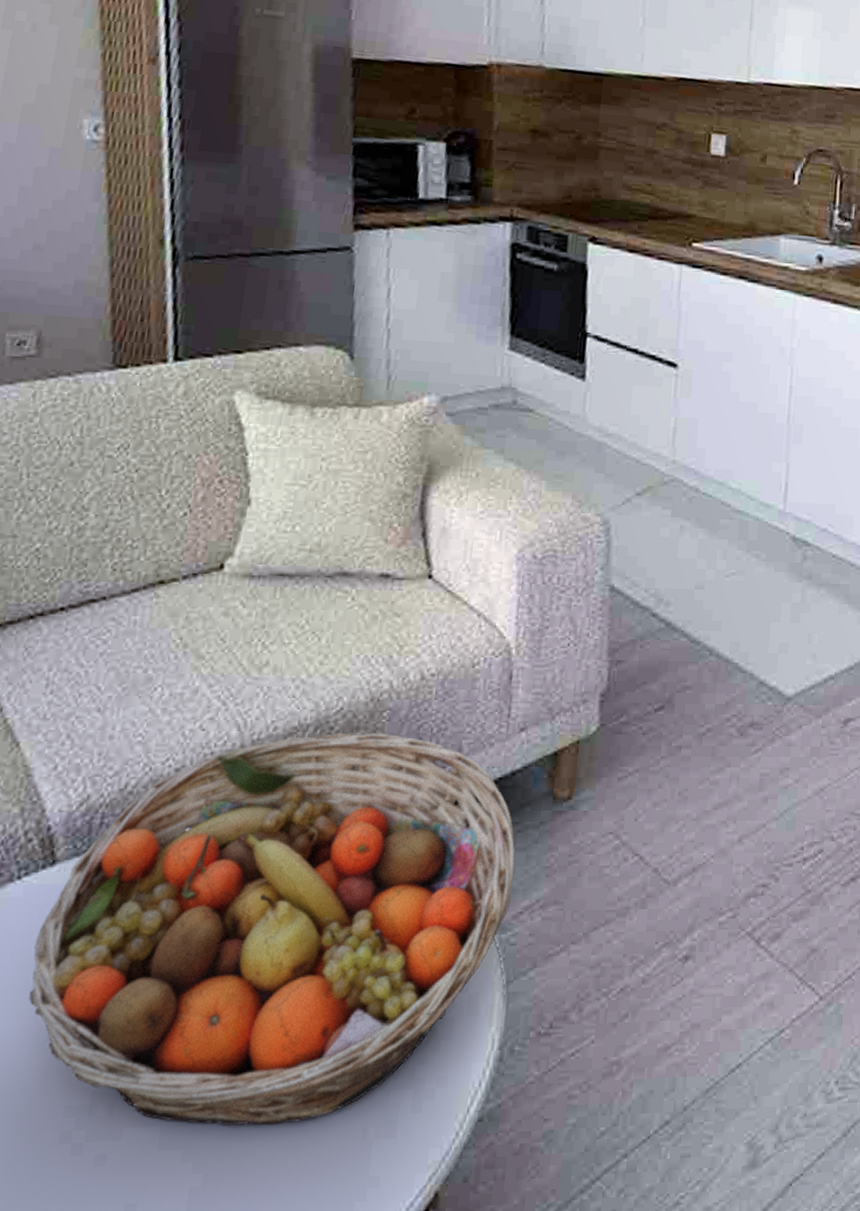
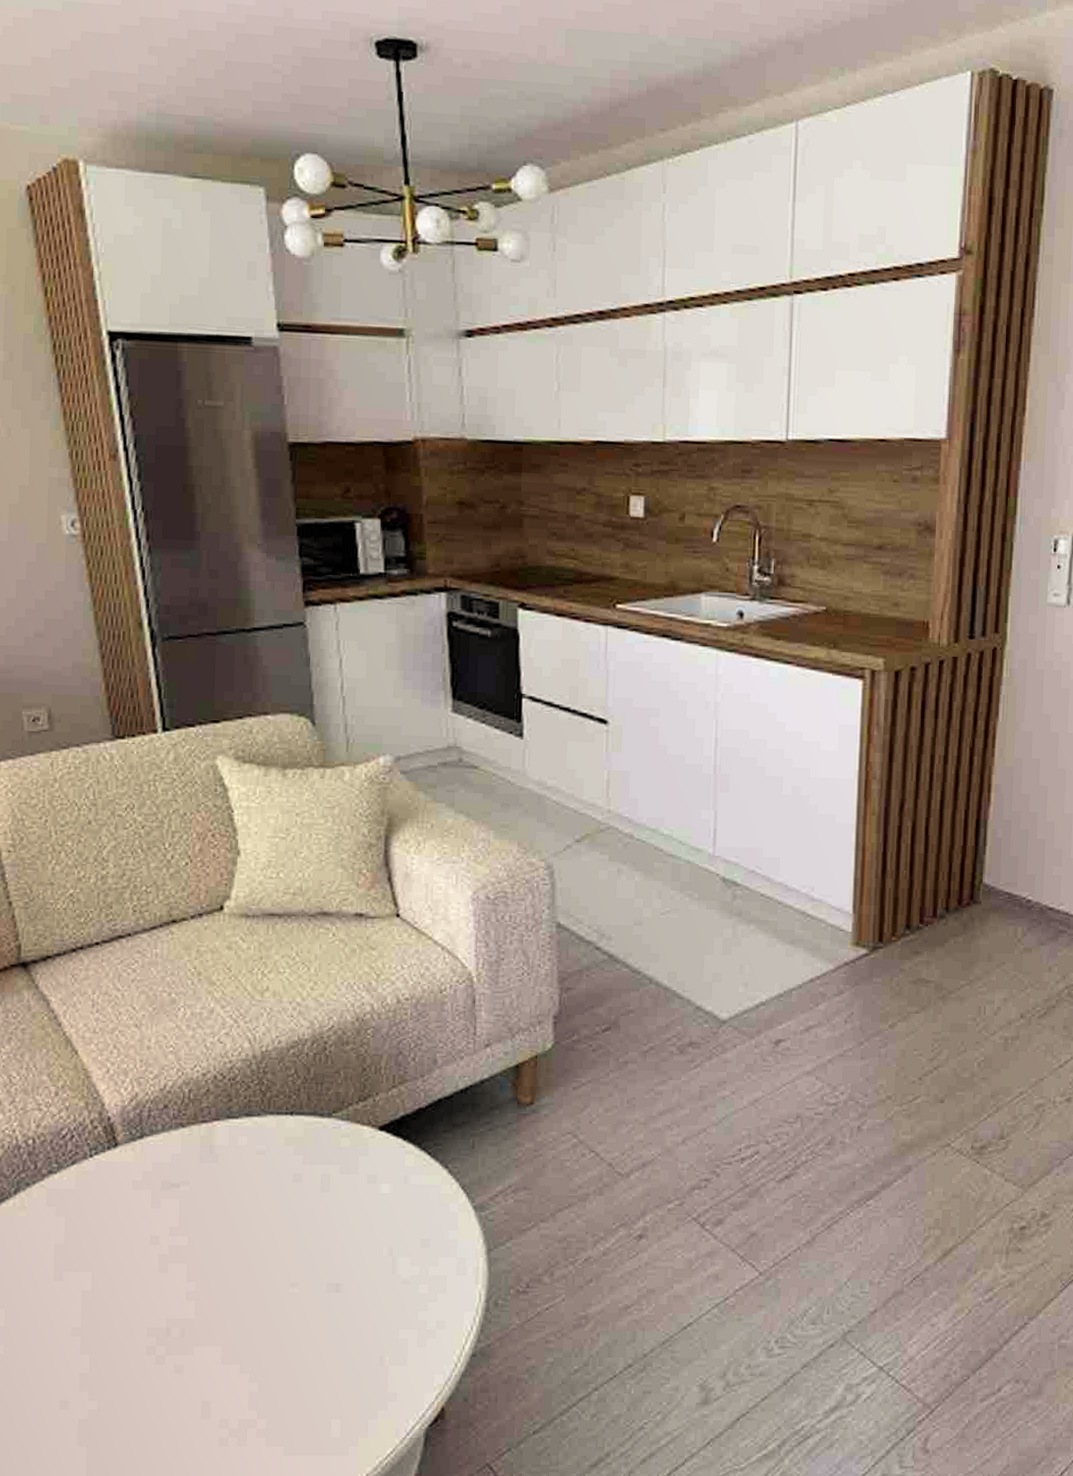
fruit basket: present [29,732,516,1126] -> none [109,1046,489,1350]

